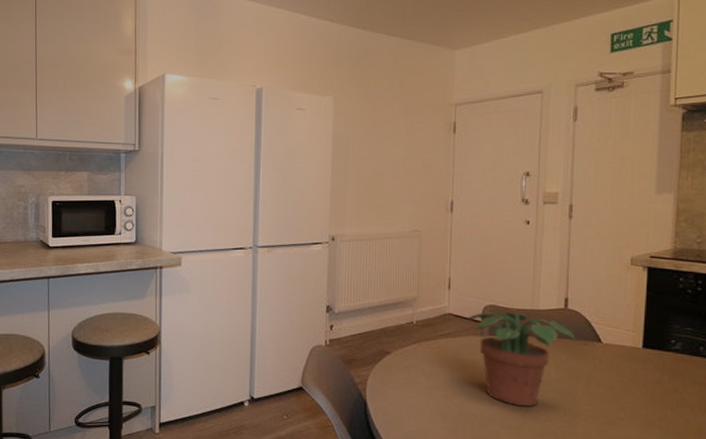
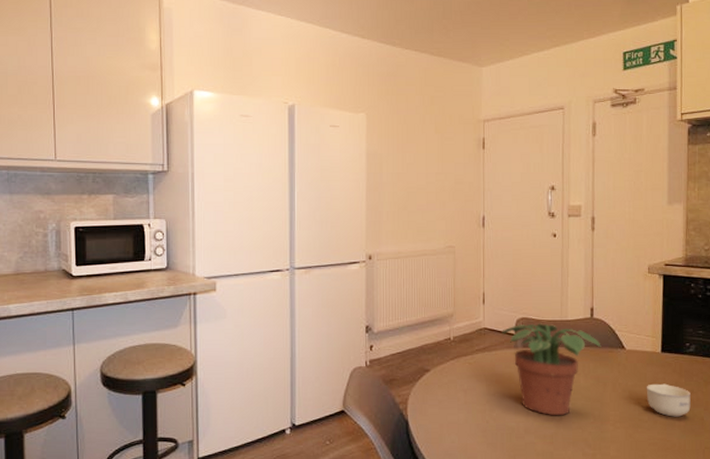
cup: none [624,380,675,417] -> present [646,383,691,417]

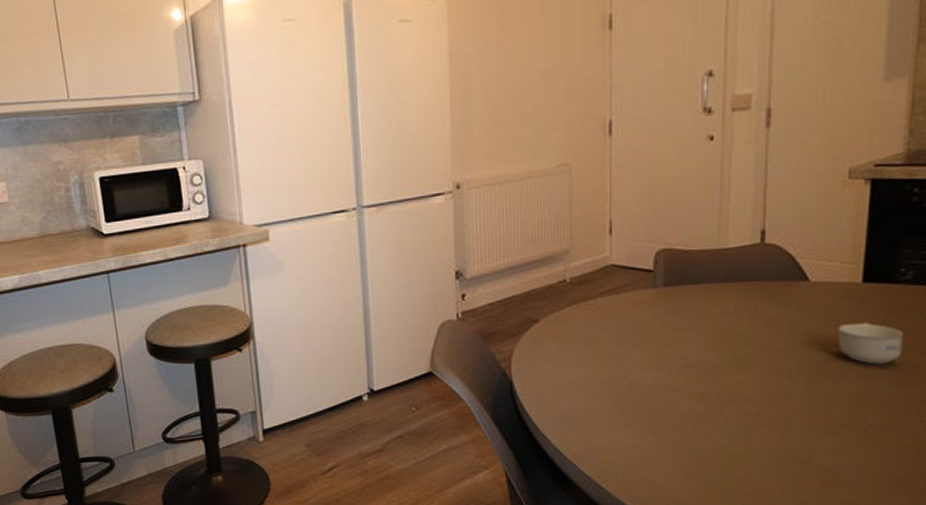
potted plant: present [502,323,601,416] -> none [635,254,775,370]

